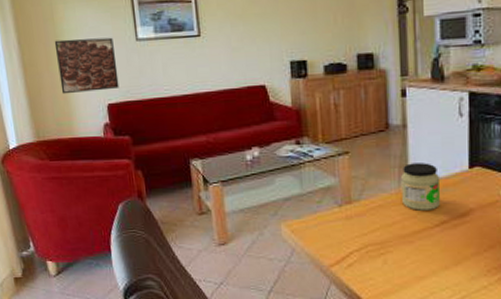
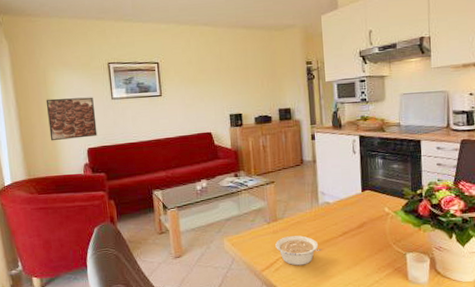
legume: none [349,223,412,262] -> present [275,235,323,266]
jar: present [401,163,441,211] -> none [313,188,342,225]

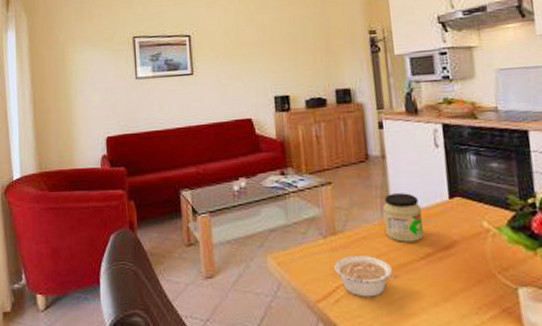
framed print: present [46,97,97,141] -> none [63,76,118,128]
jar: none [313,188,342,225] -> present [383,193,424,242]

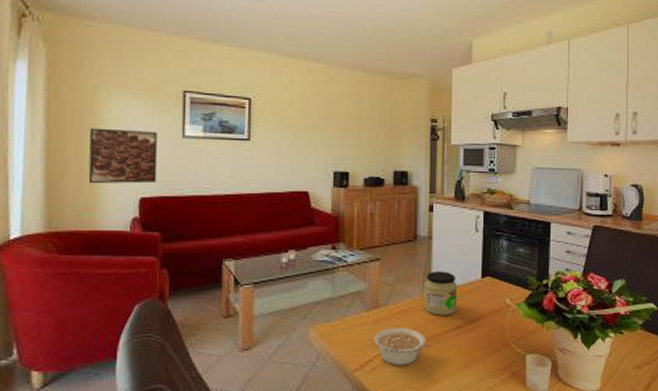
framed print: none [63,76,118,128] -> present [88,128,158,184]

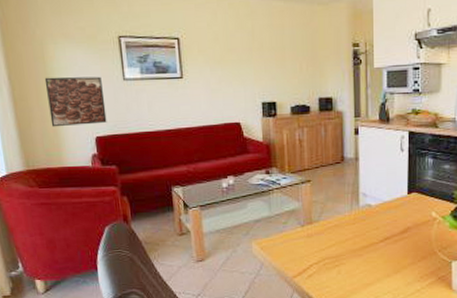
legume: present [374,328,431,366] -> none [309,240,361,273]
jar: present [424,271,458,316] -> none [353,189,385,229]

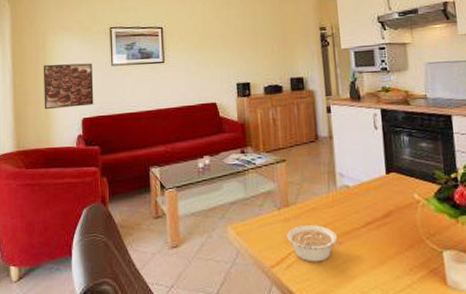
legume: none [309,240,361,273] -> present [287,225,343,262]

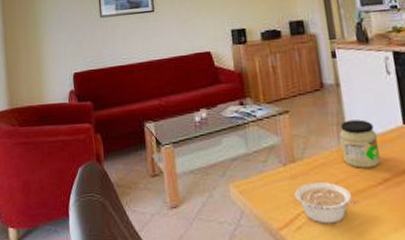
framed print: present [43,63,94,110] -> none [32,15,84,66]
jar: none [330,169,364,213] -> present [340,119,381,168]

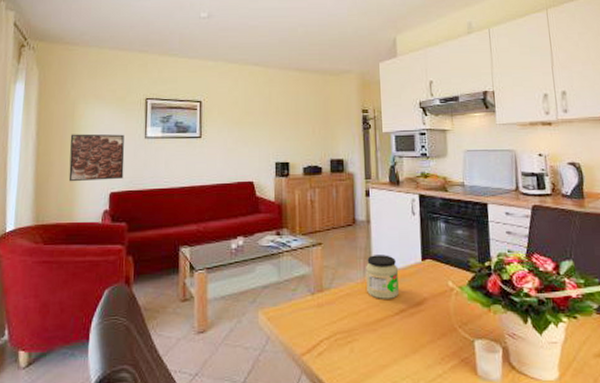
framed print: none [32,15,84,66] -> present [68,133,125,182]
legume: present [295,182,358,224] -> none [320,311,376,350]

